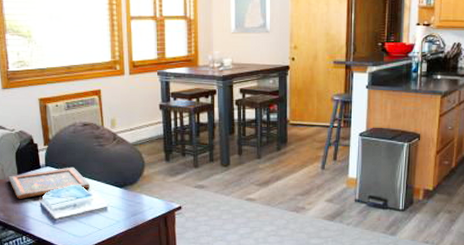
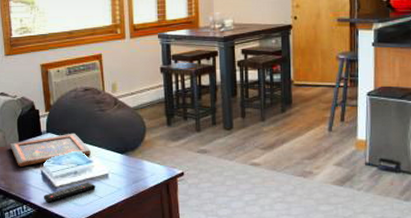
remote control: none [42,214,95,234] -> present [43,182,96,203]

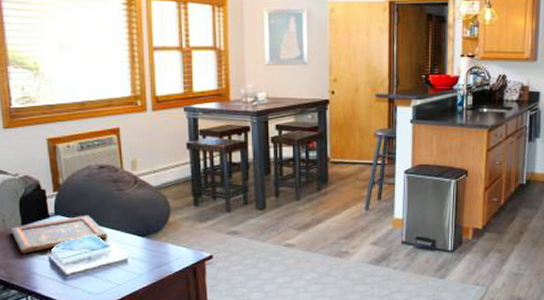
remote control: present [43,182,96,203] -> none [51,268,113,292]

